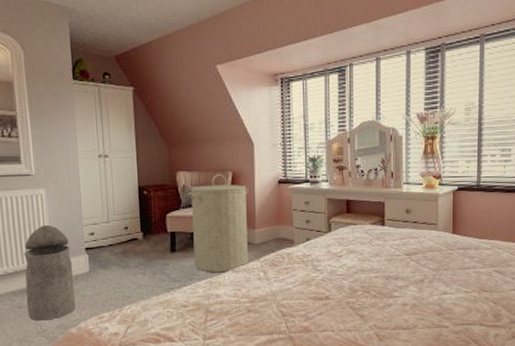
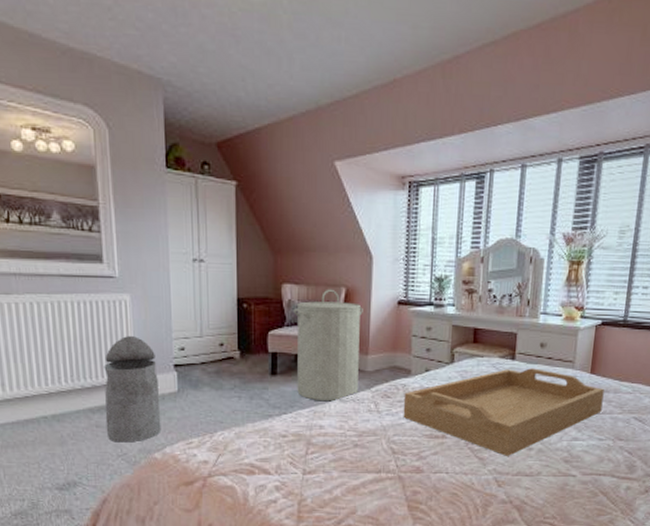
serving tray: none [289,232,466,312] -> present [403,368,604,456]

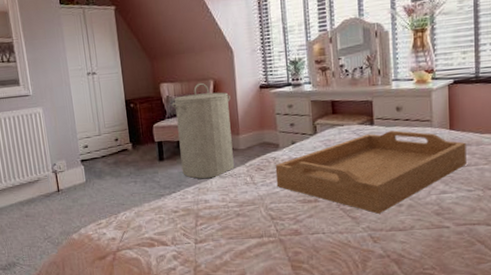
trash can: present [103,336,162,443] -> none [27,140,76,228]

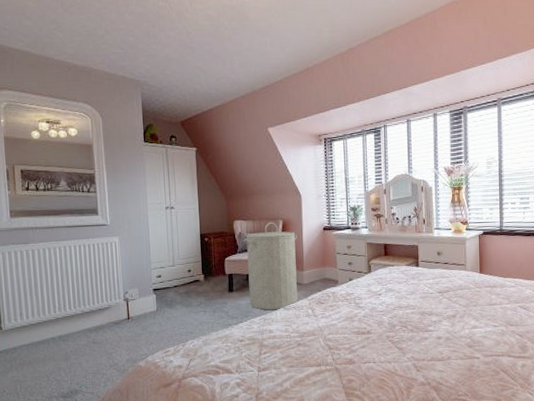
serving tray: present [275,130,467,214] -> none [334,272,493,345]

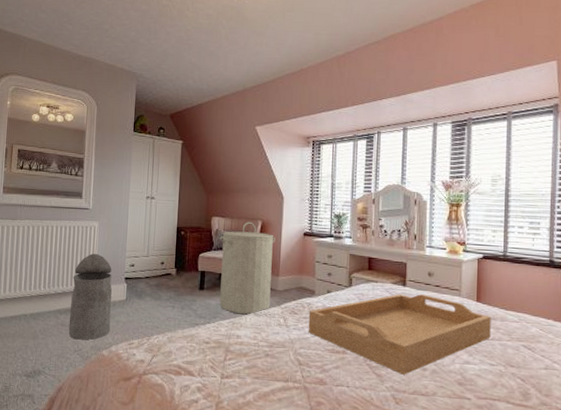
trash can: none [99,269,145,355] -> present [68,254,112,340]
serving tray: none [334,272,493,345] -> present [308,294,491,375]

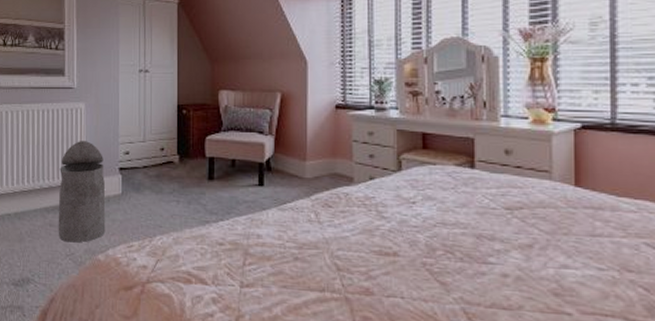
laundry hamper: present [220,221,275,315] -> none [230,94,299,210]
serving tray: present [308,294,491,375] -> none [347,178,597,283]

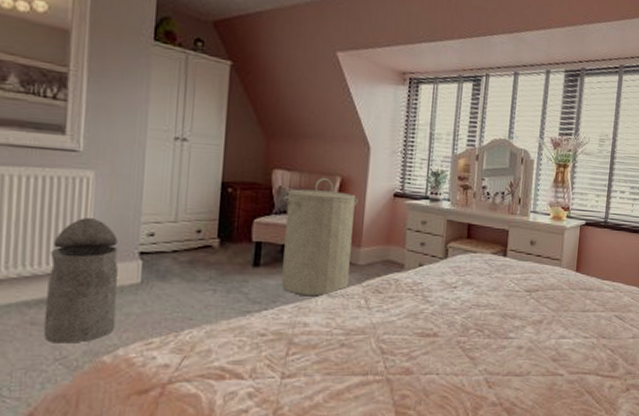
laundry hamper: none [230,94,299,210] -> present [281,177,358,297]

